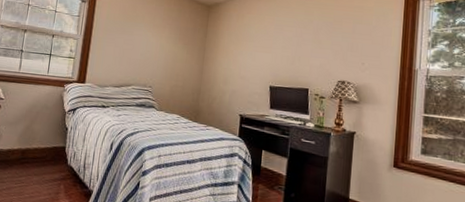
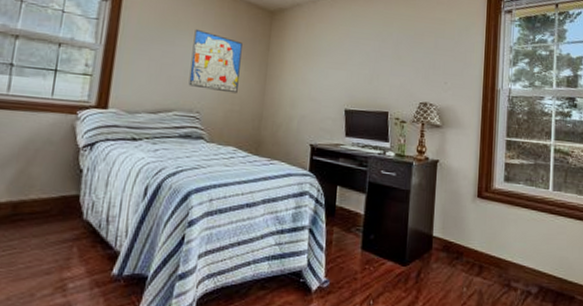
wall art: none [143,21,185,72] -> present [188,28,243,94]

